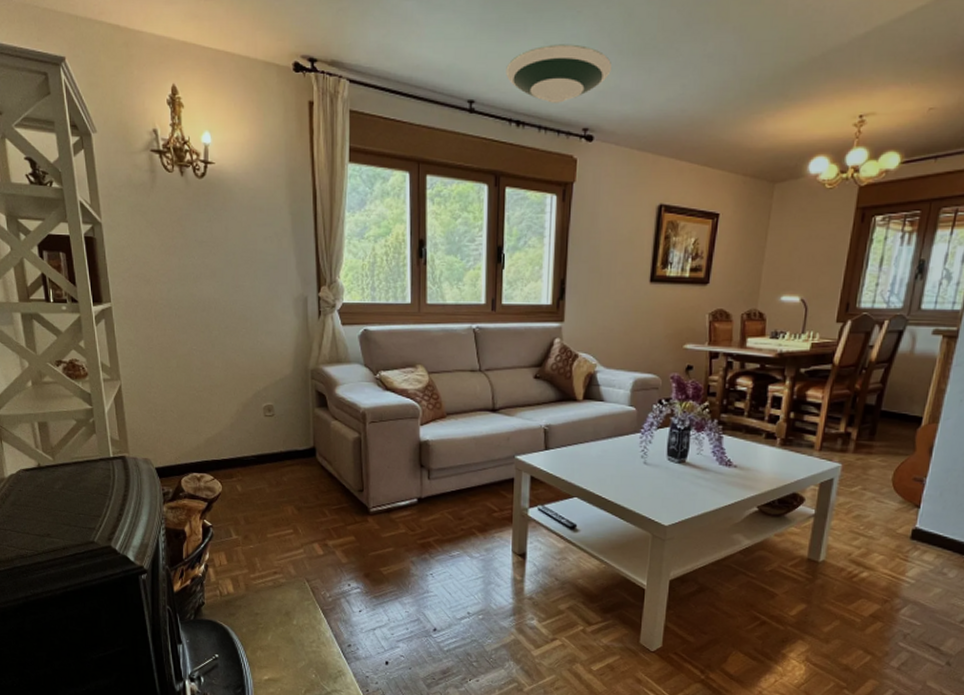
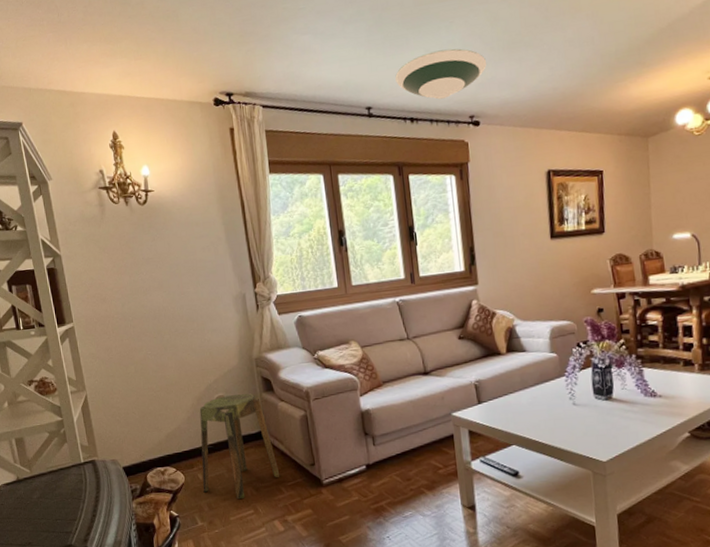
stool: none [241,406,325,516] -> present [199,393,280,499]

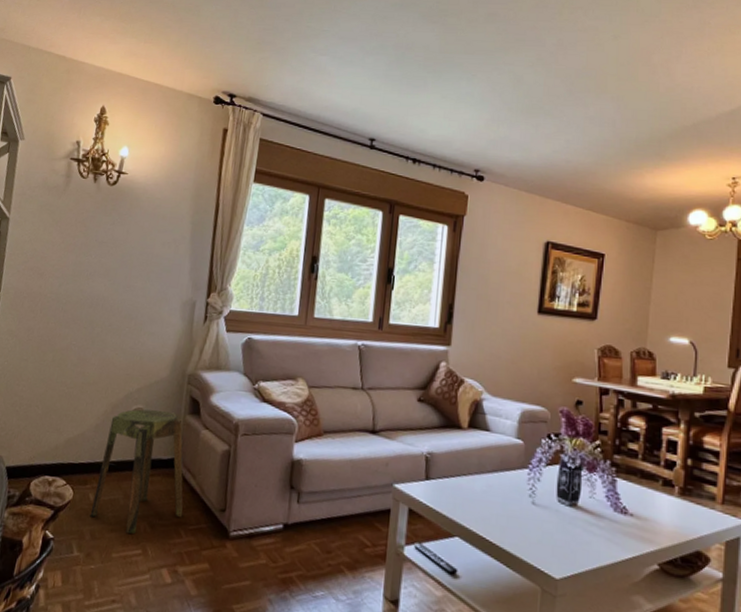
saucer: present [395,48,487,100] -> none [405,99,503,147]

